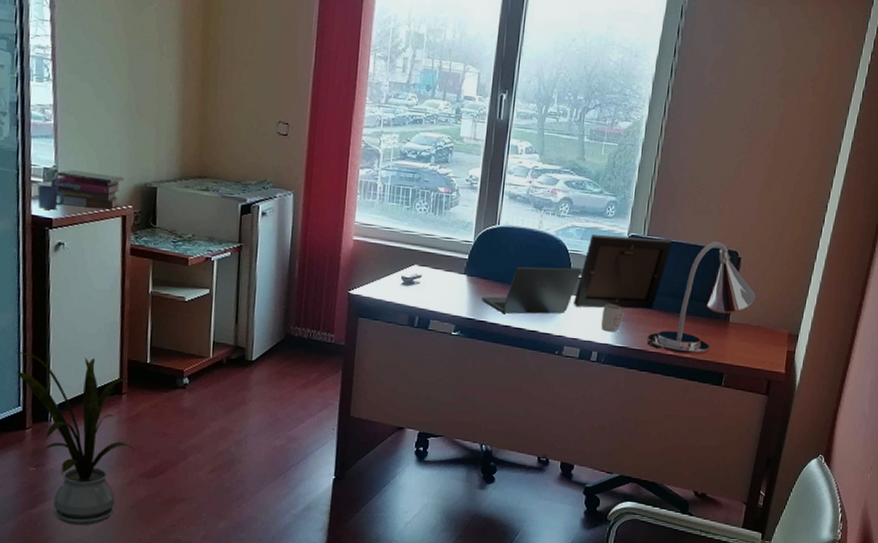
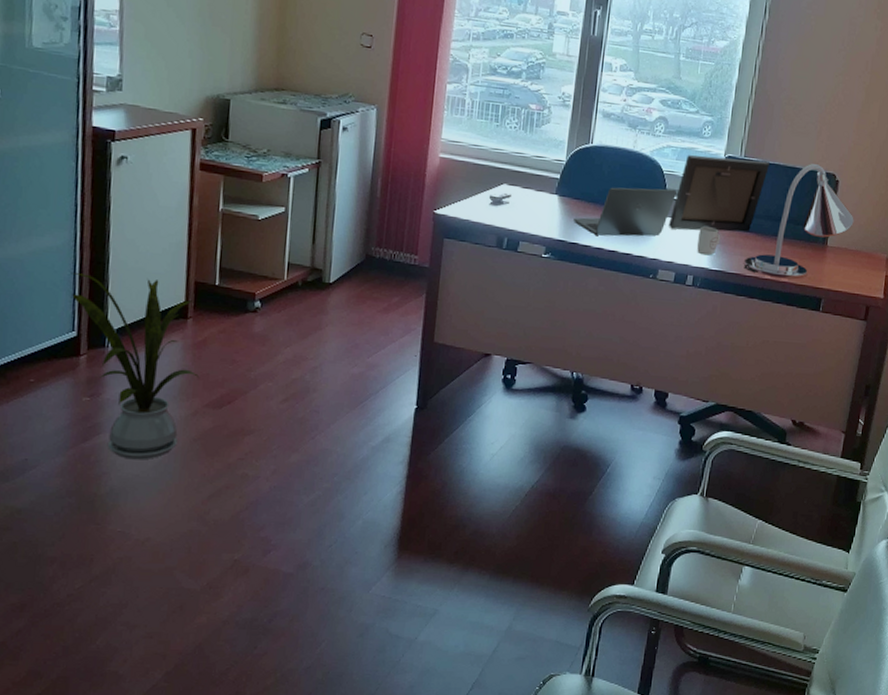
mug: present [37,184,66,211] -> none [99,94,130,122]
books: present [51,170,124,210] -> none [115,79,195,122]

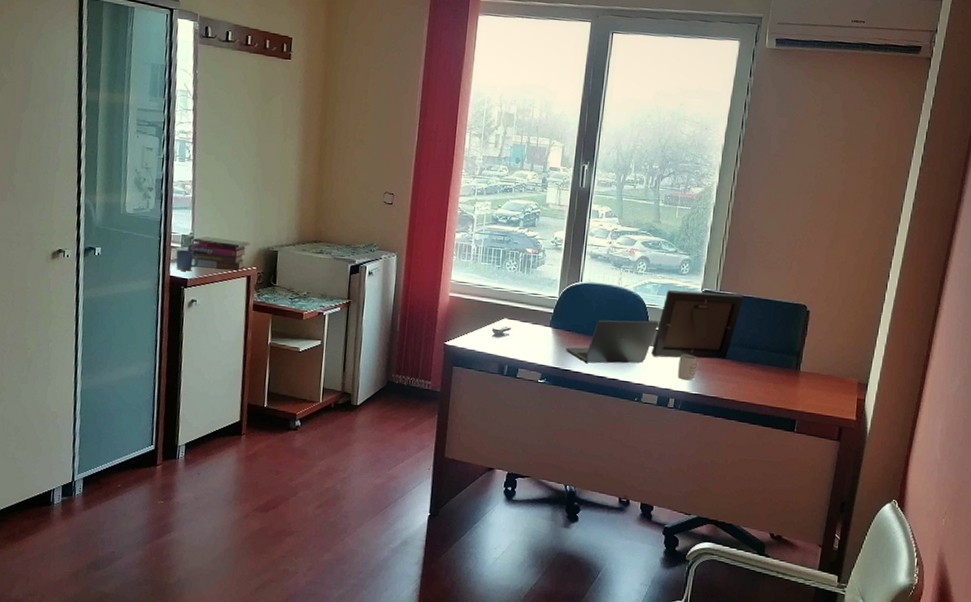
house plant: present [71,273,200,460] -> none [151,396,251,555]
mug: none [99,94,130,122] -> present [176,249,199,272]
books: none [115,79,195,122] -> present [188,236,250,271]
table lamp: present [743,164,854,280] -> none [721,296,825,403]

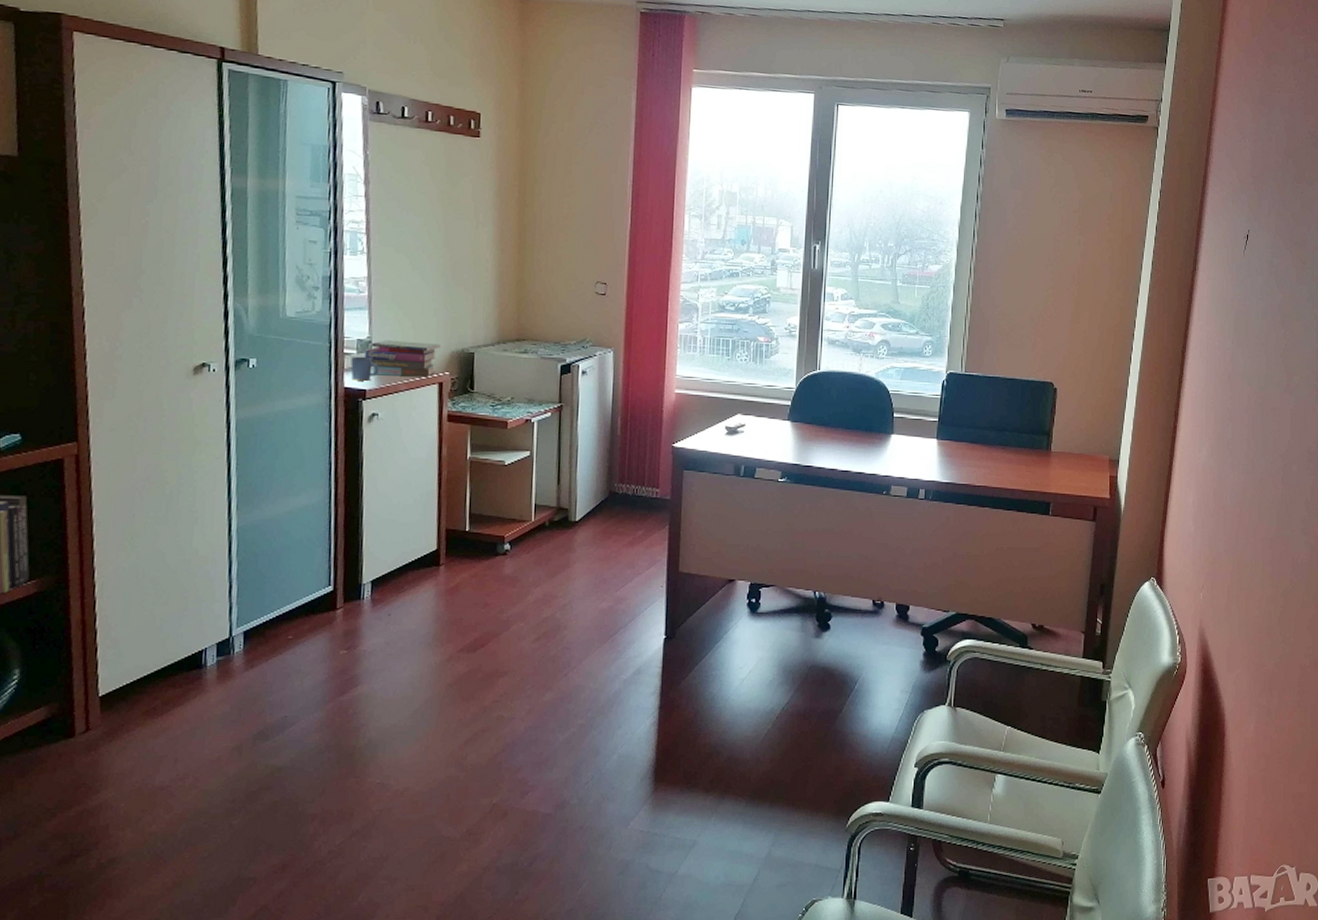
laptop: present [566,319,658,363] -> none [807,407,903,457]
picture frame: present [651,290,743,359] -> none [898,373,989,446]
mug: present [678,354,700,381] -> none [927,441,949,469]

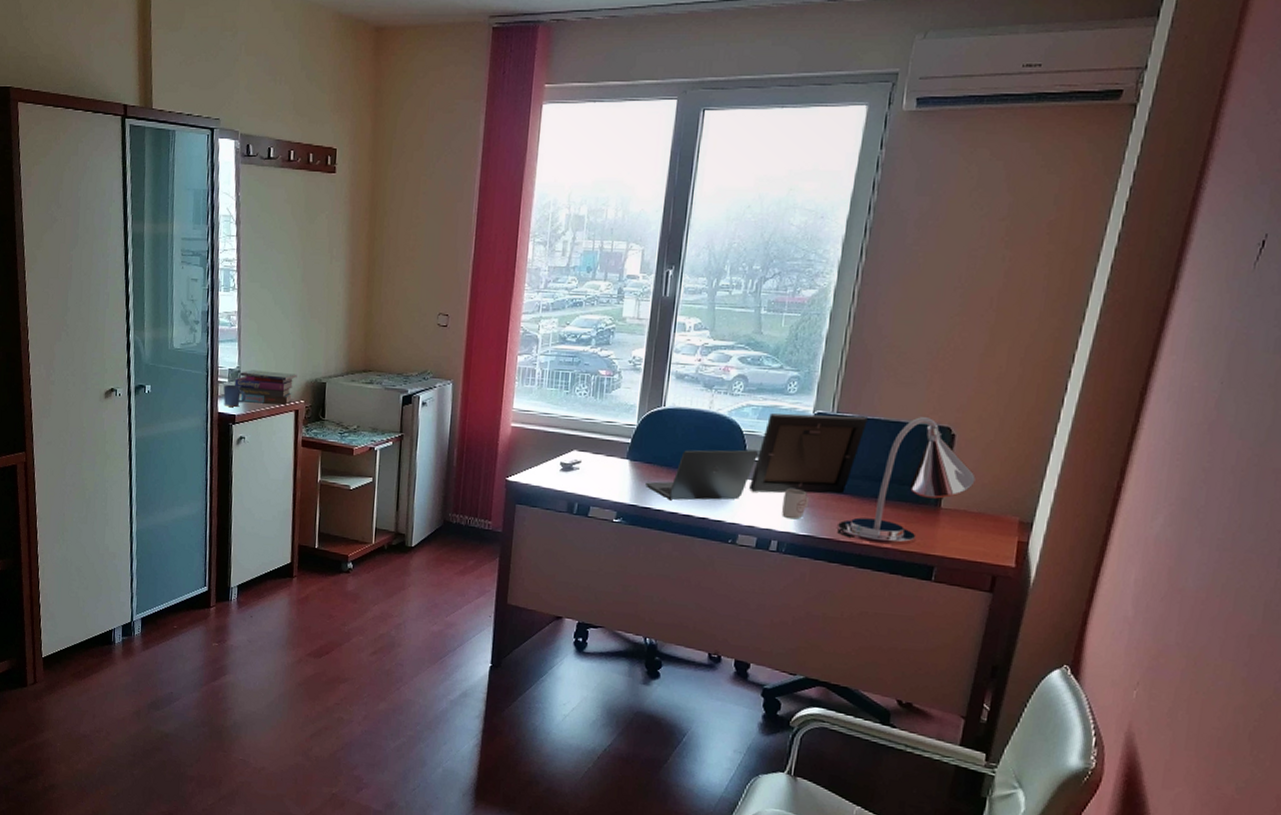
laptop: none [807,407,903,457] -> present [646,450,758,500]
picture frame: none [898,373,989,446] -> present [749,413,867,494]
mug: none [927,441,949,469] -> present [782,488,810,520]
table lamp: none [972,374,1075,486] -> present [836,417,976,546]

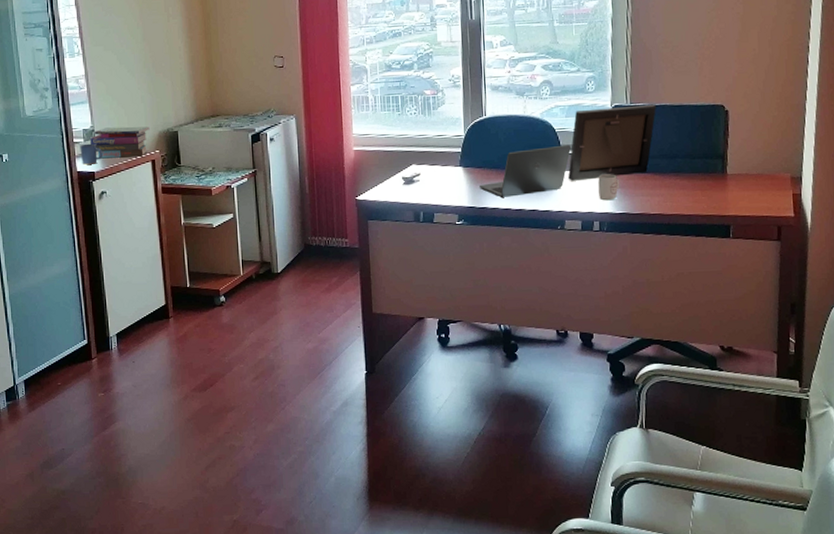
table lamp: present [836,417,976,546] -> none [646,99,751,213]

